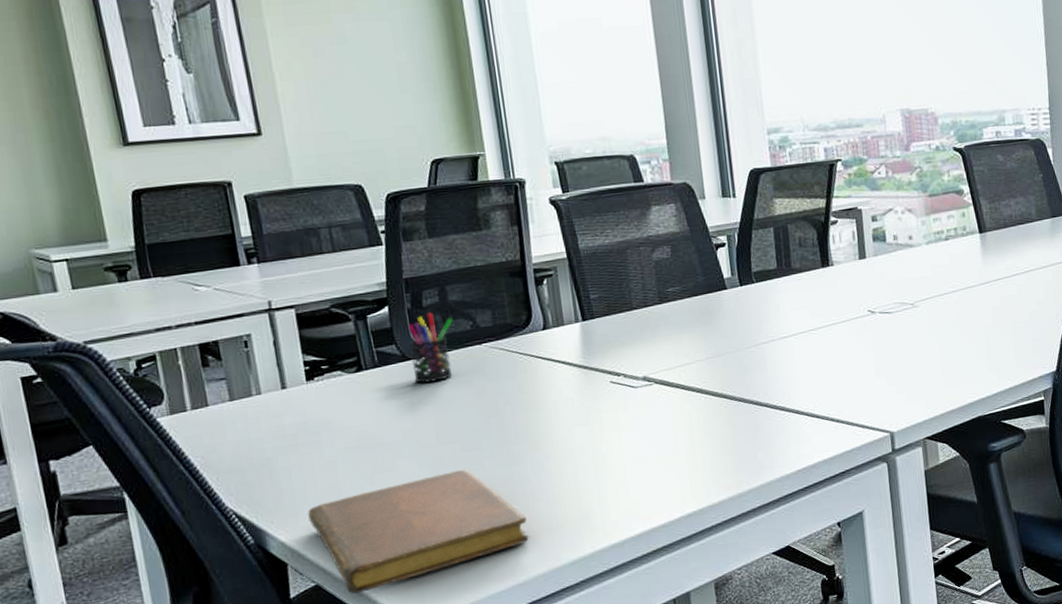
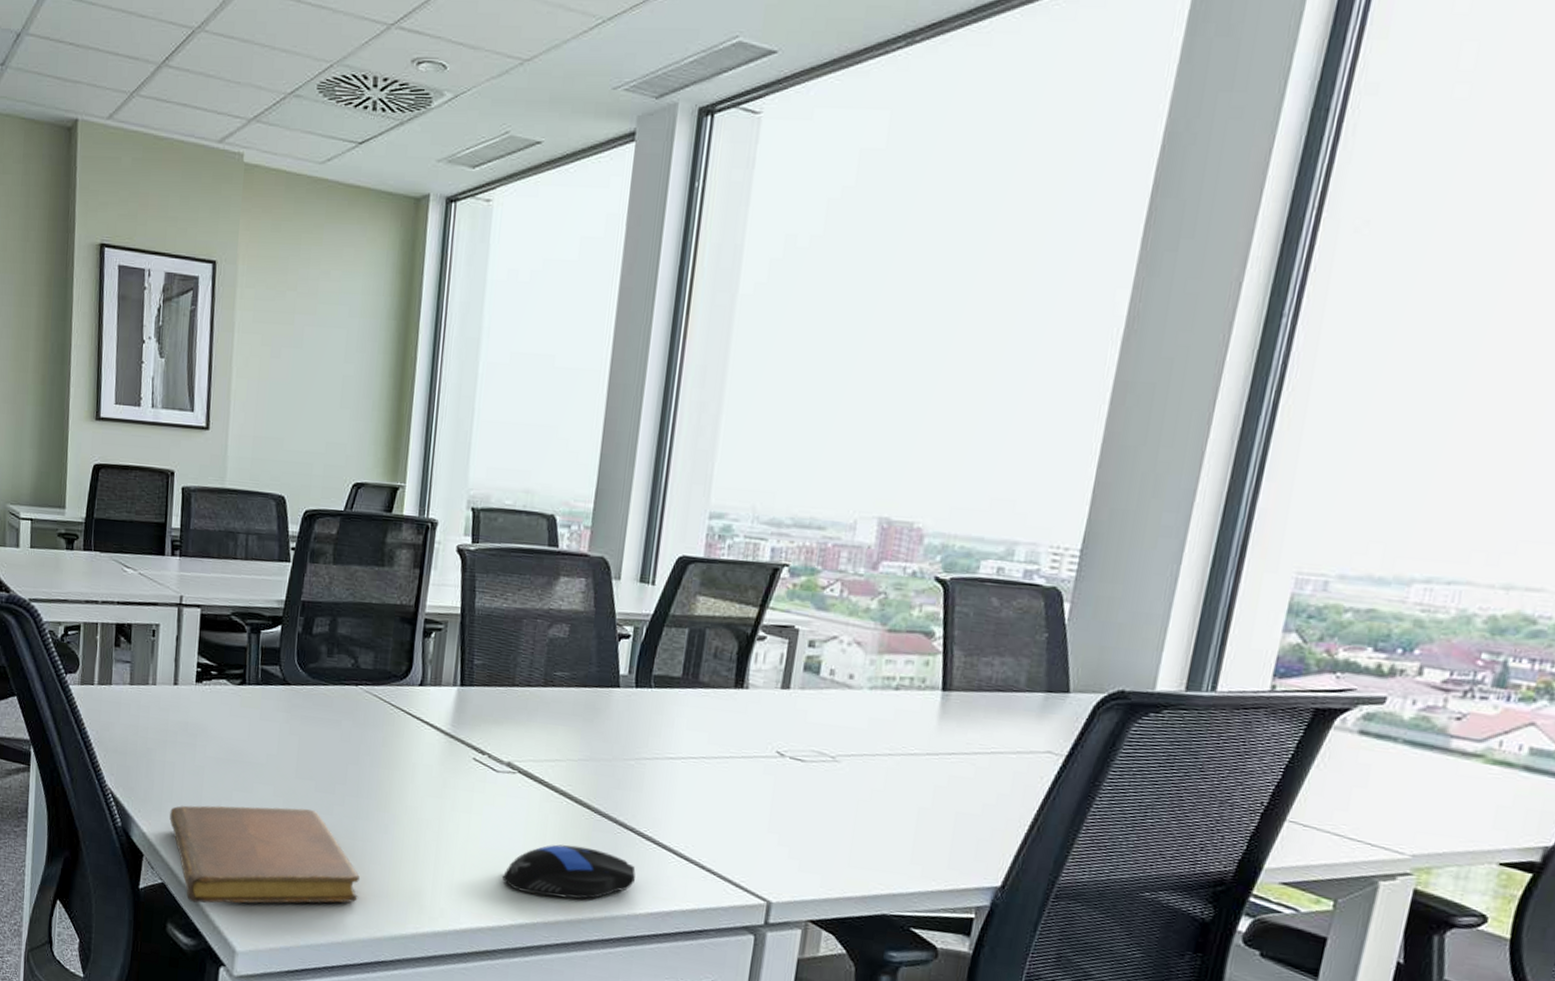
pen holder: present [408,312,453,384] -> none [289,641,337,714]
computer mouse: none [662,430,779,486] -> present [502,844,636,899]

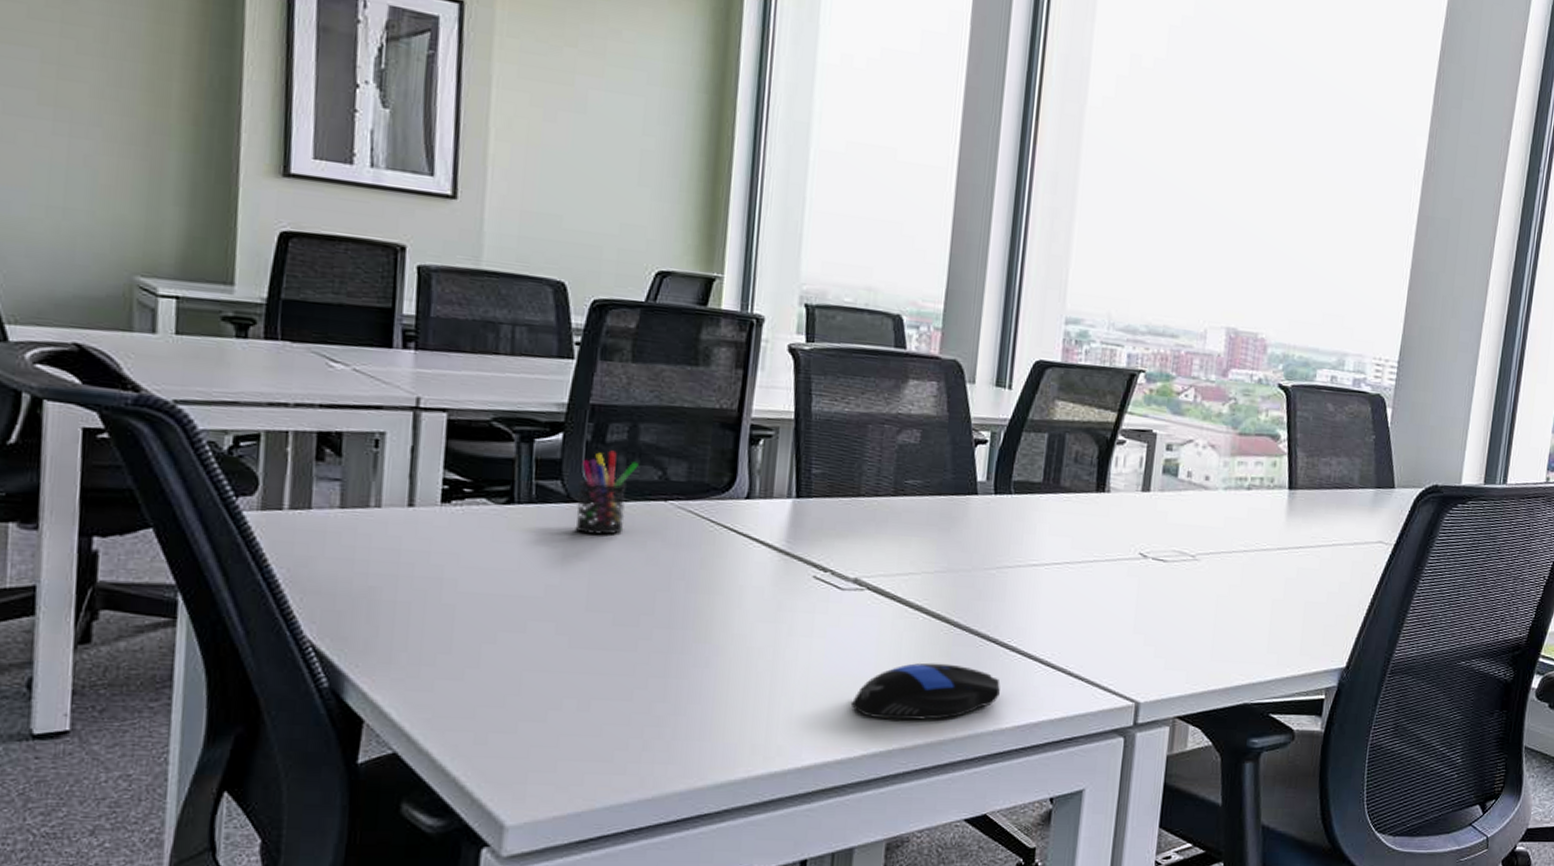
notebook: present [169,805,360,904] -> none [404,646,674,773]
pen holder: none [289,641,337,714] -> present [575,450,639,536]

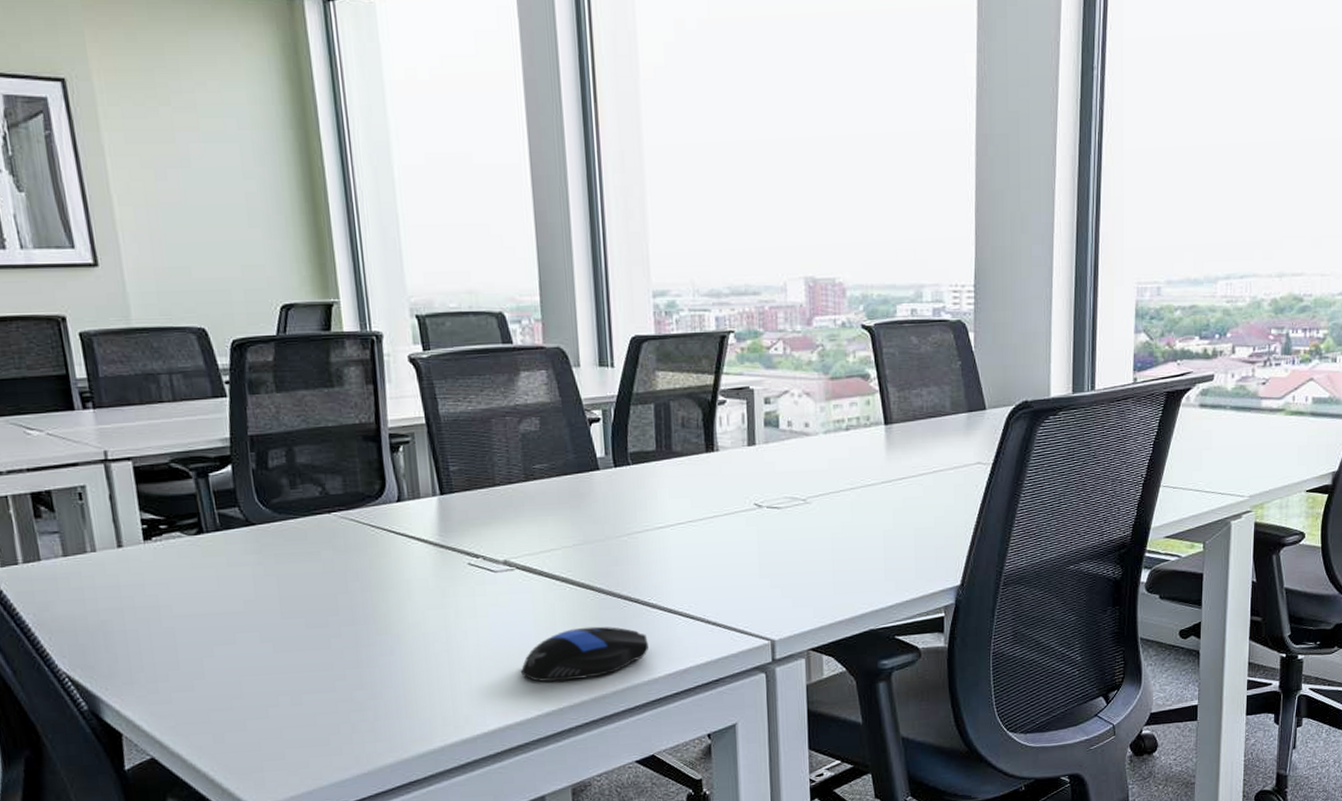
pen holder: present [575,450,639,536] -> none [252,474,300,552]

